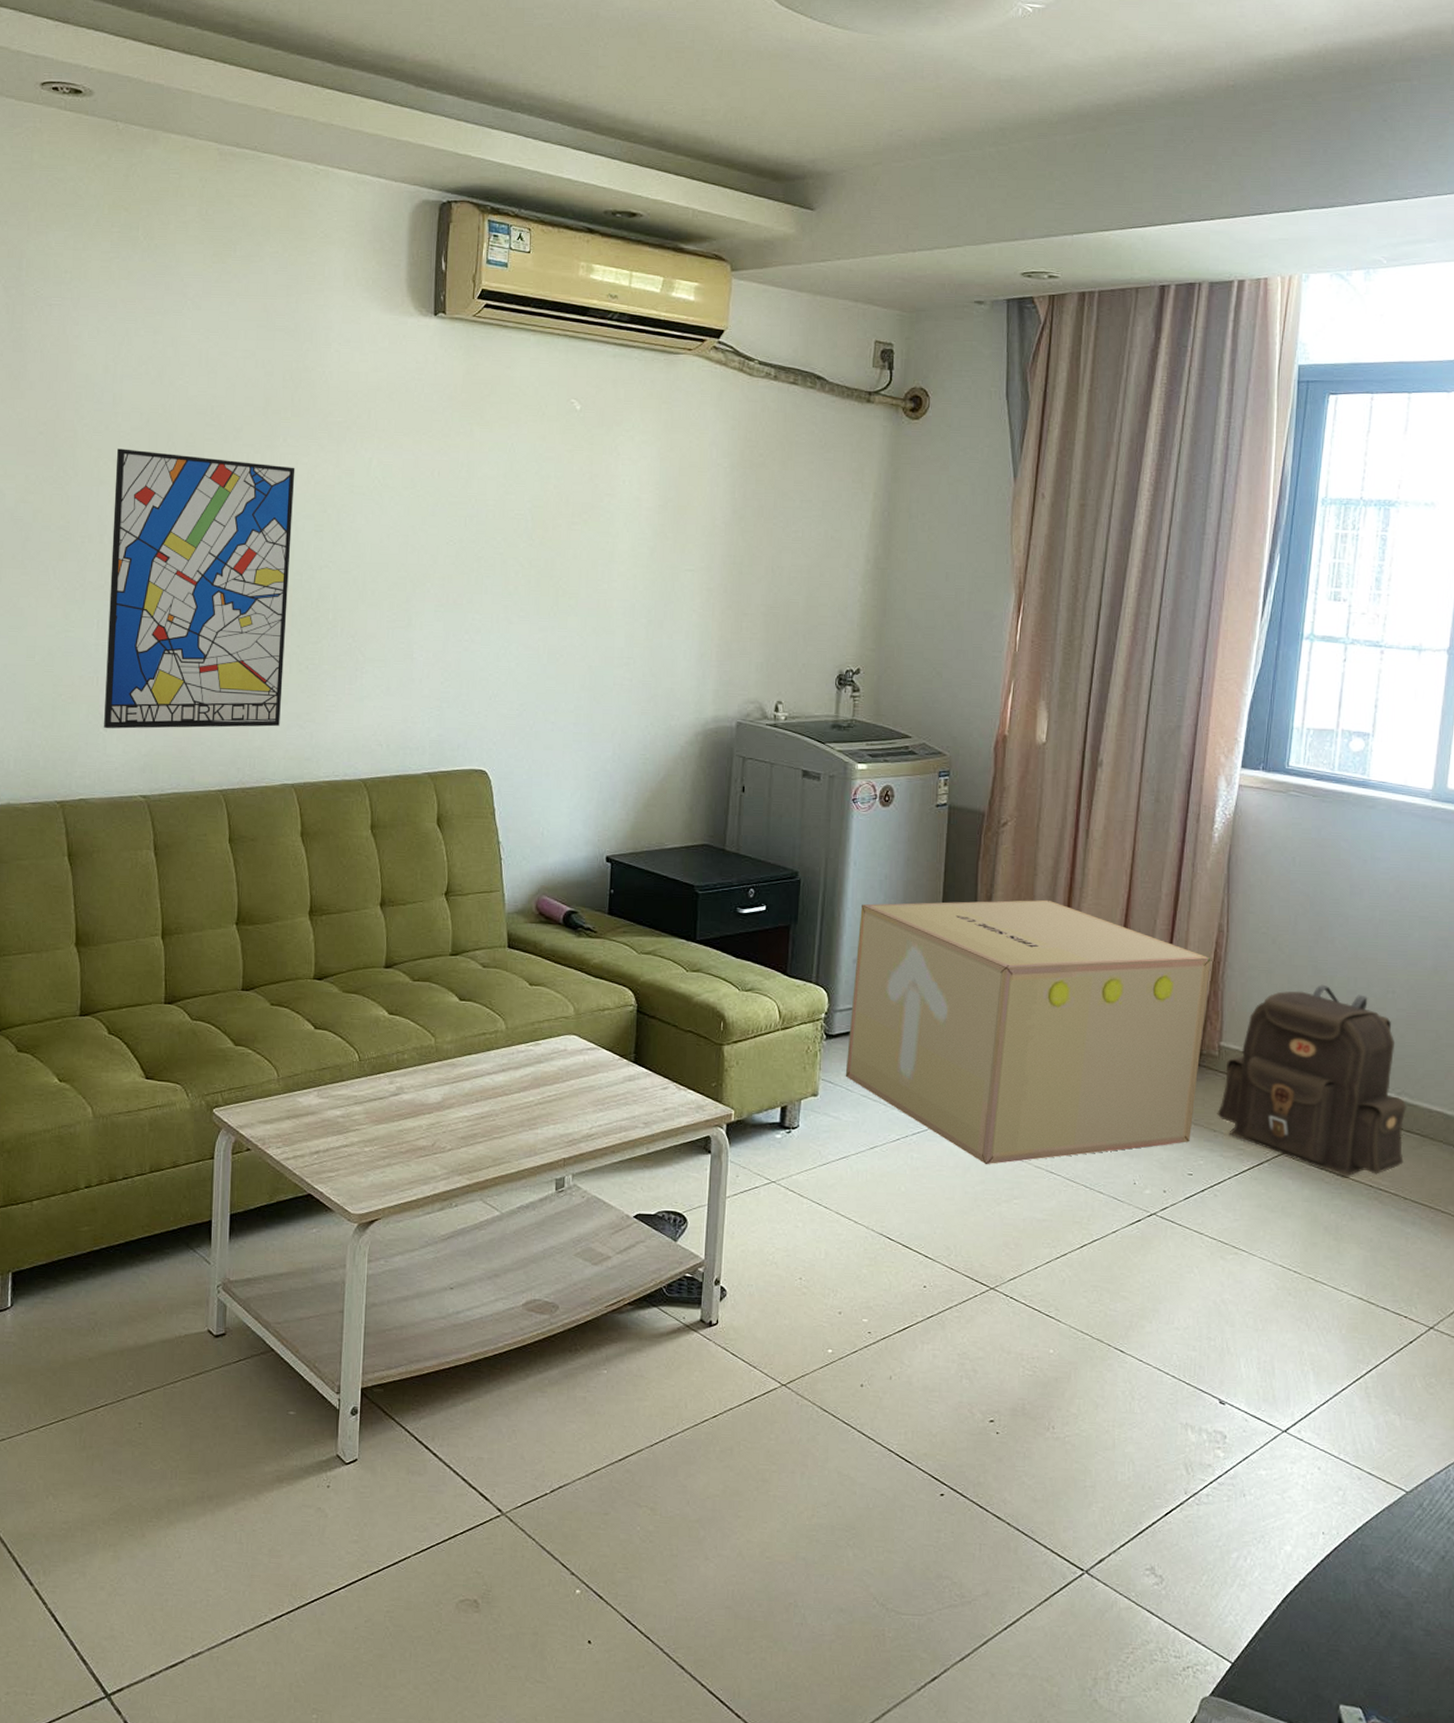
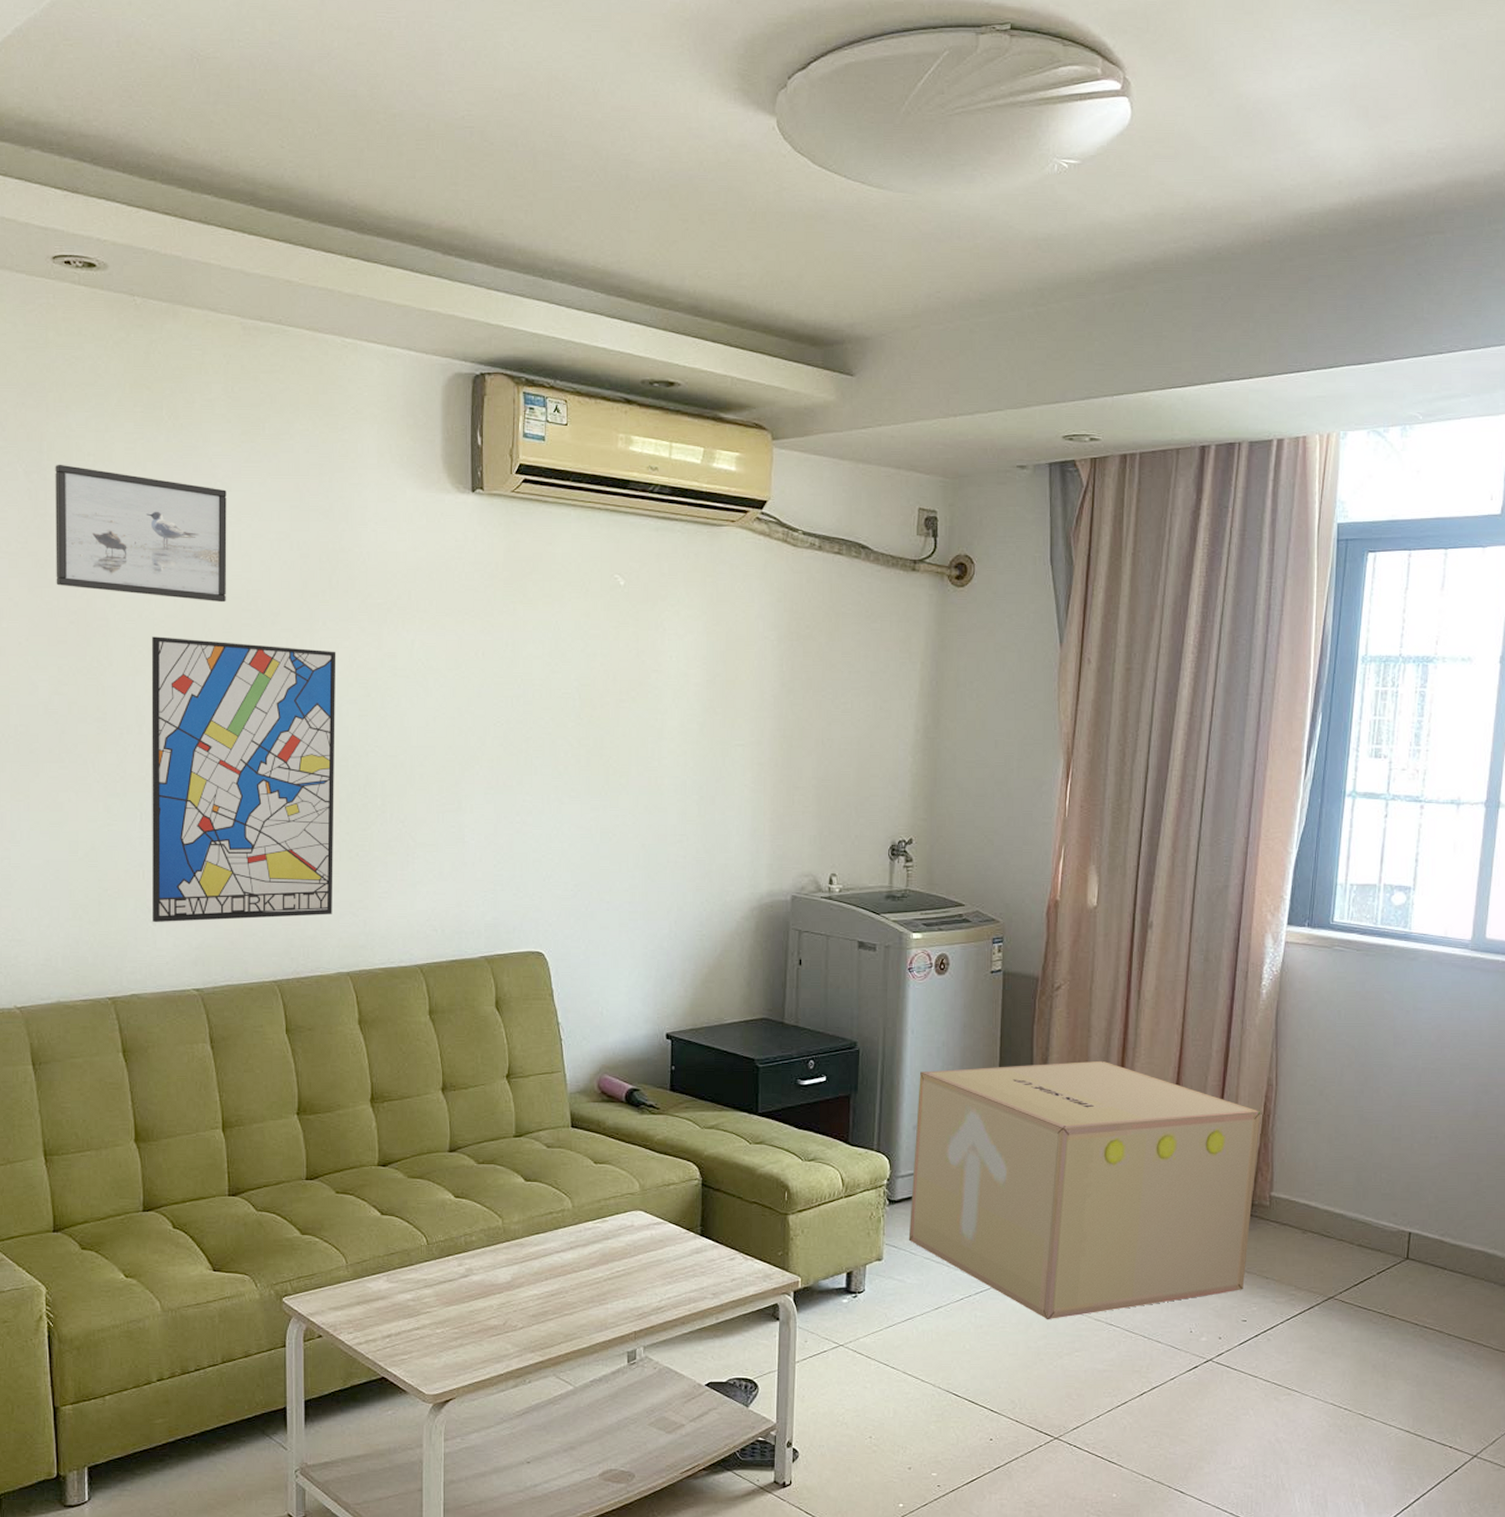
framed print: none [28,280,196,417] -> present [55,464,227,603]
backpack: present [1217,984,1408,1177] -> none [1269,1133,1451,1317]

